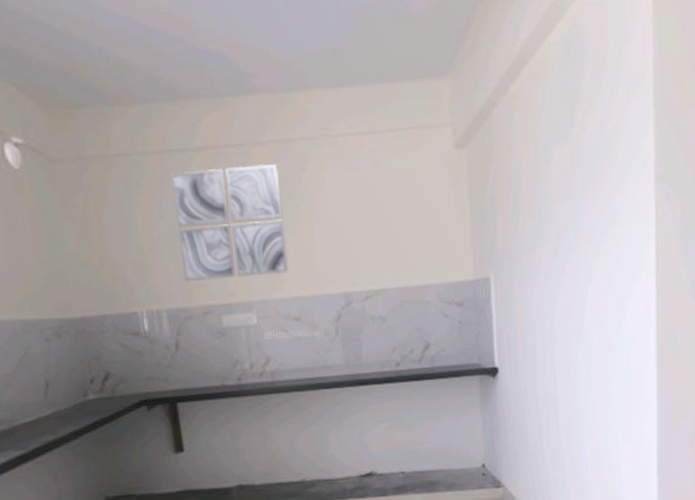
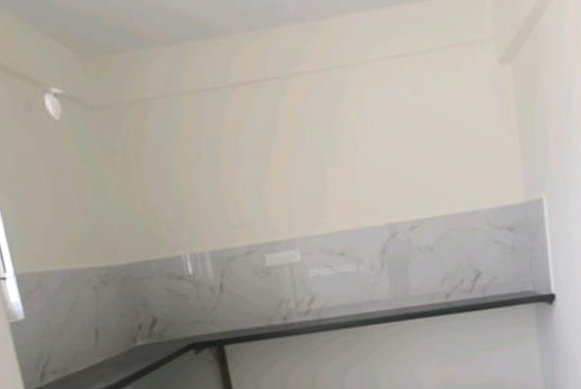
wall art: present [170,163,289,282] -> none [207,94,331,223]

